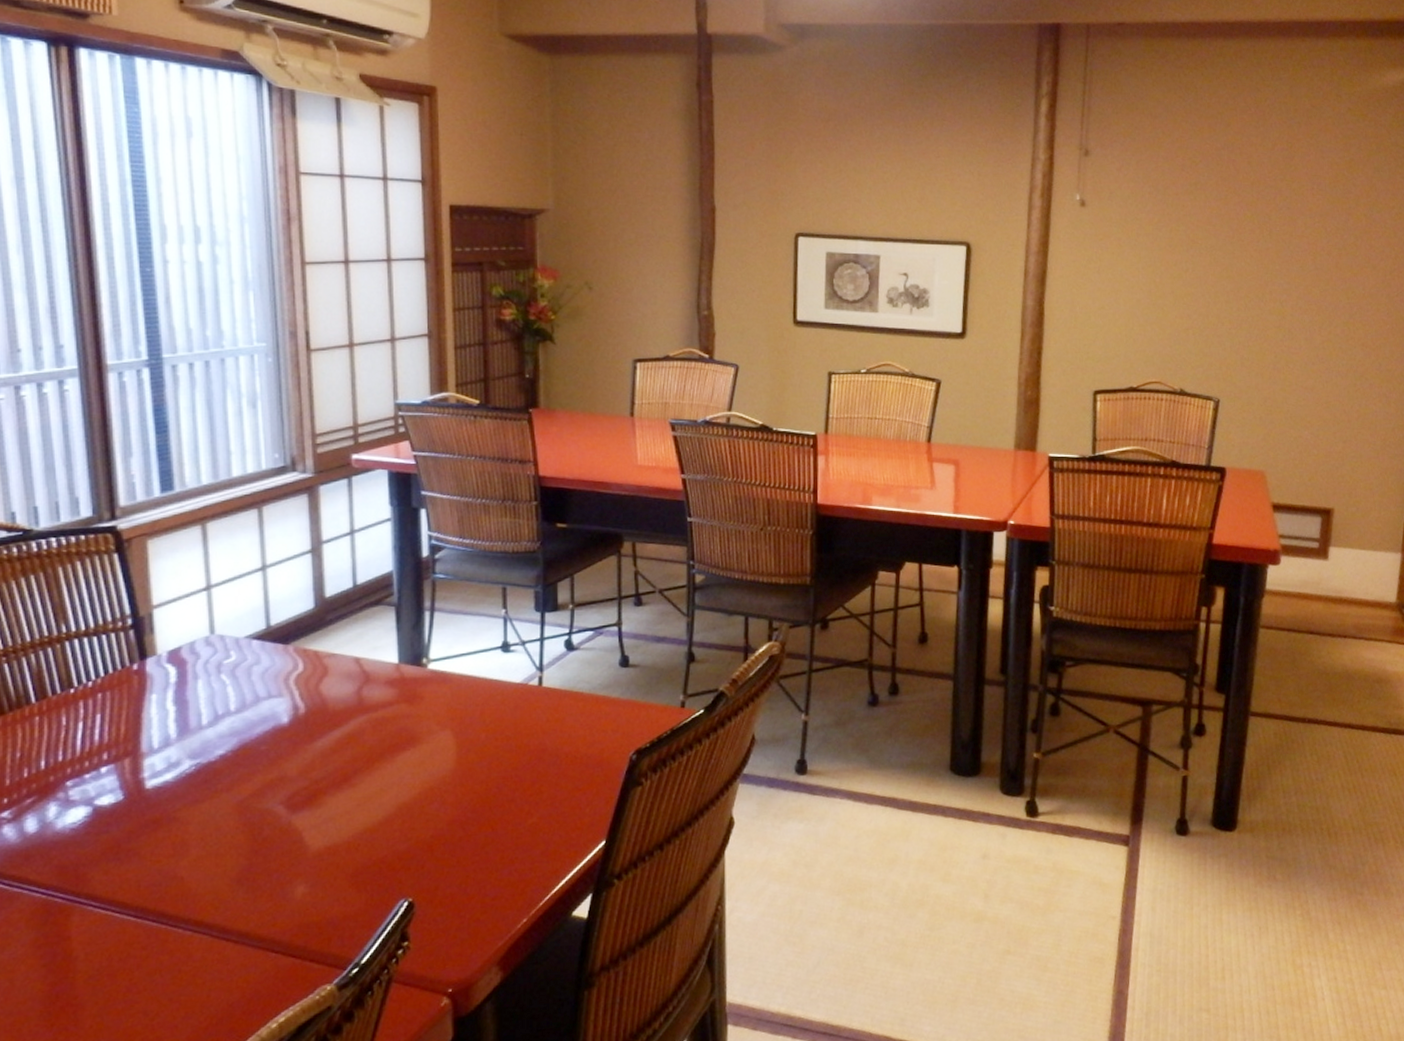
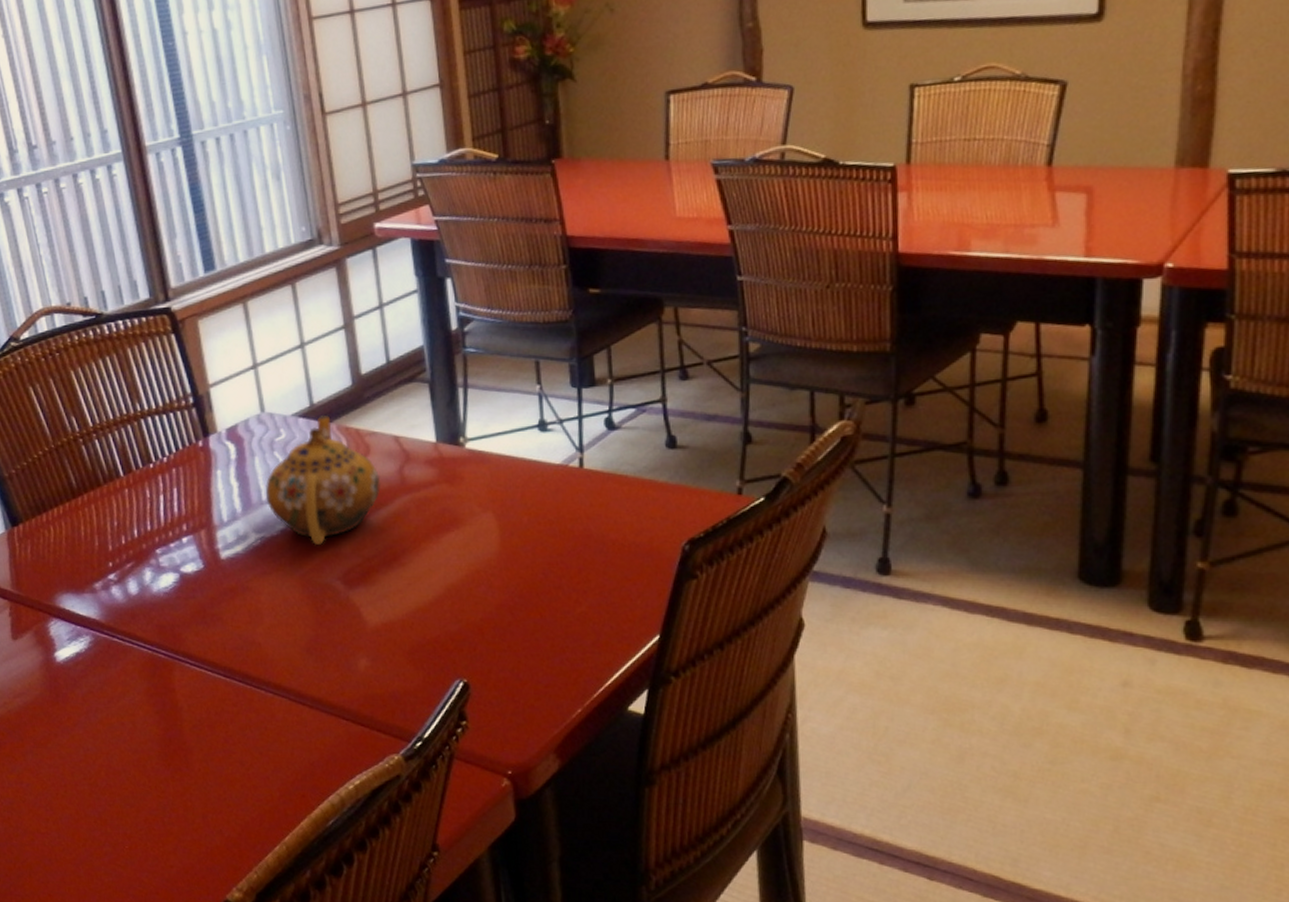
teapot: none [206,636,337,769] -> present [265,414,381,545]

